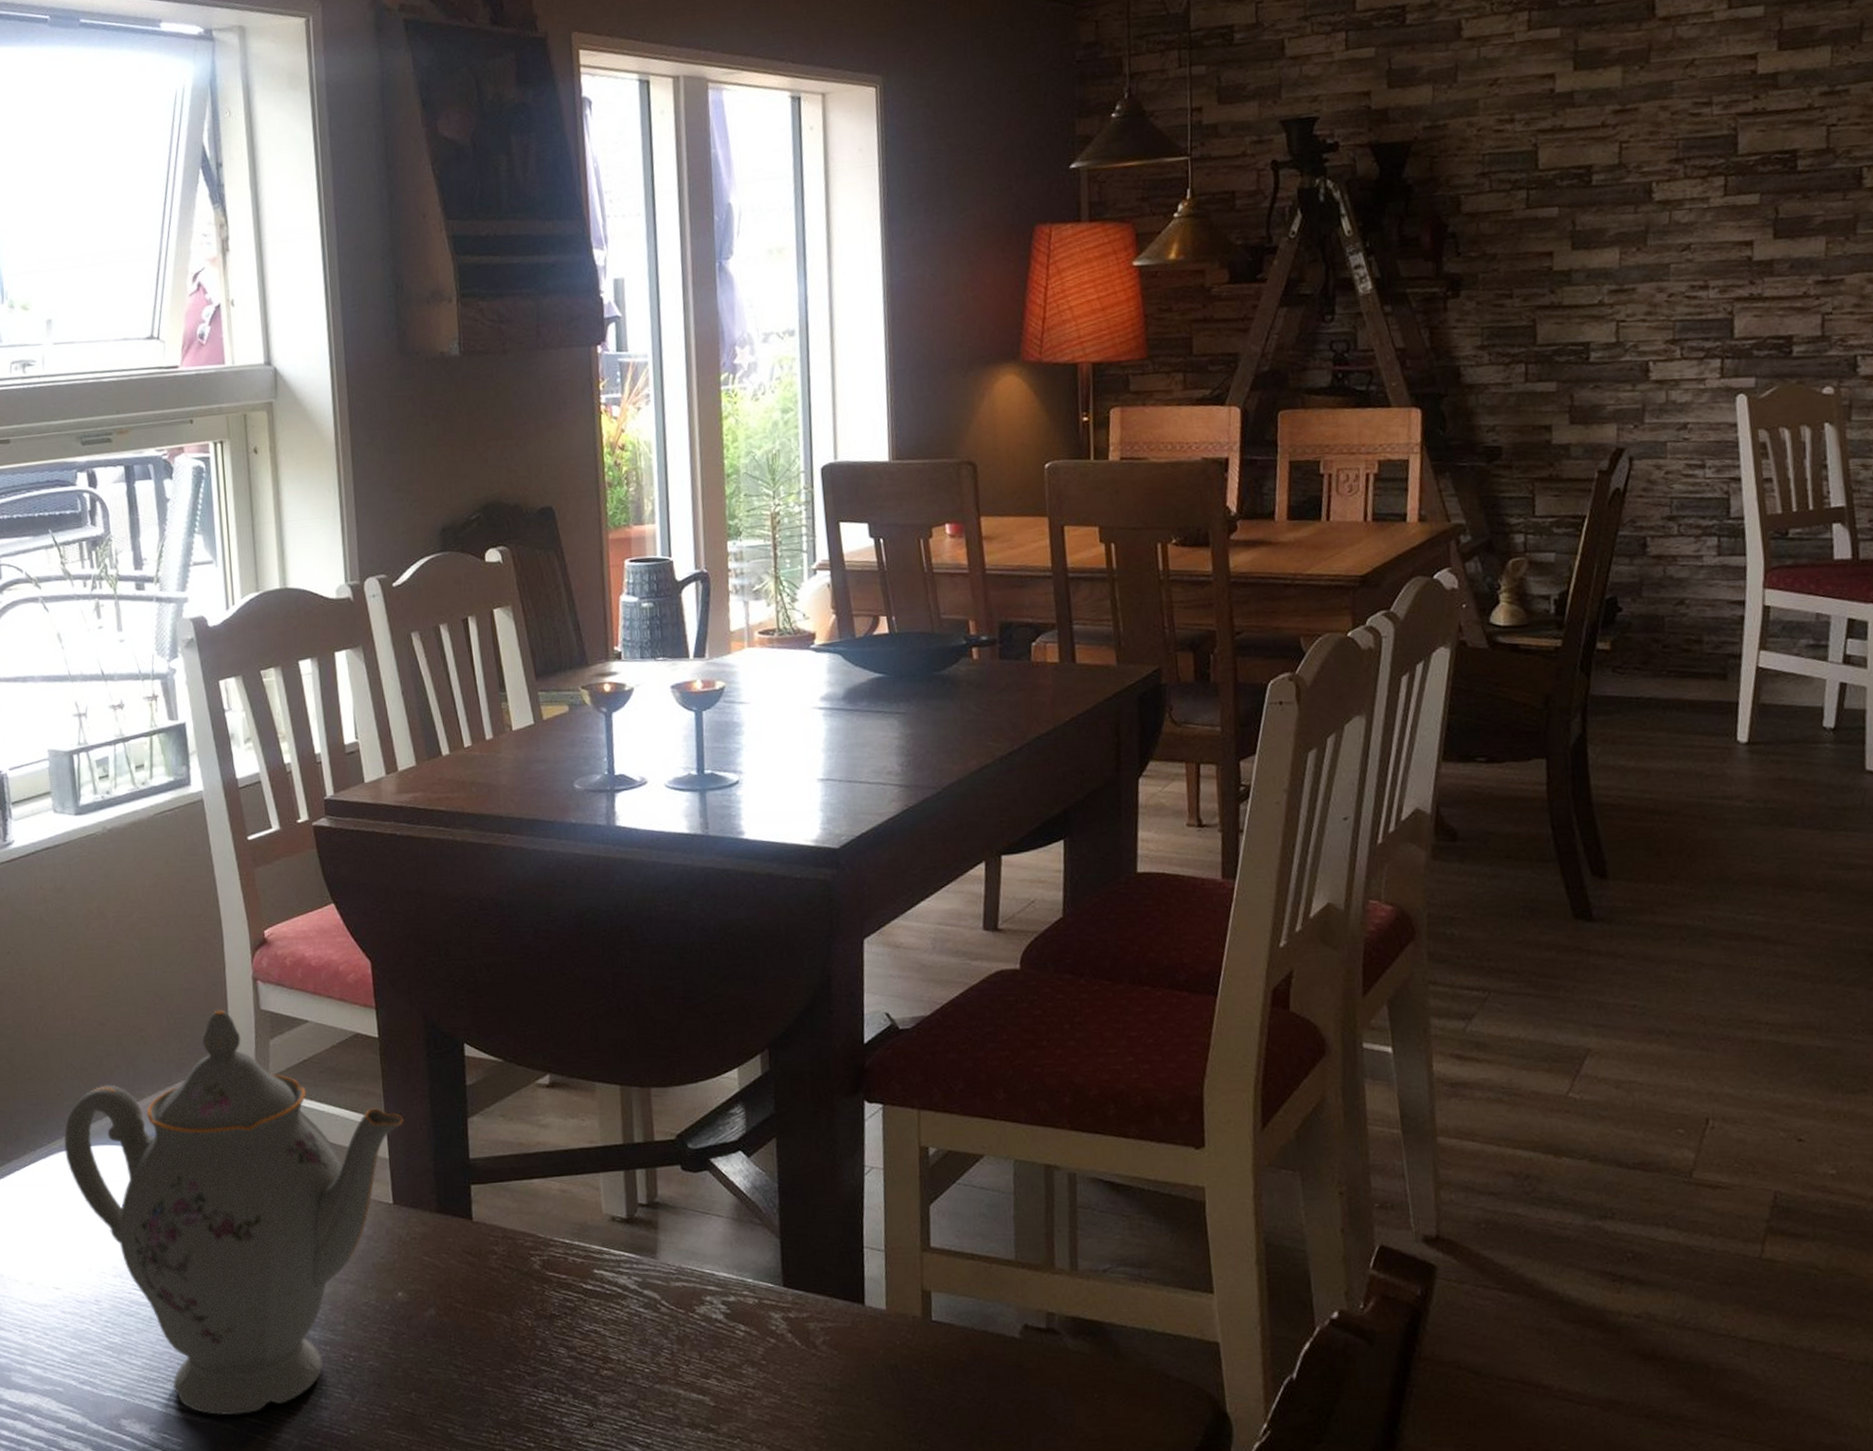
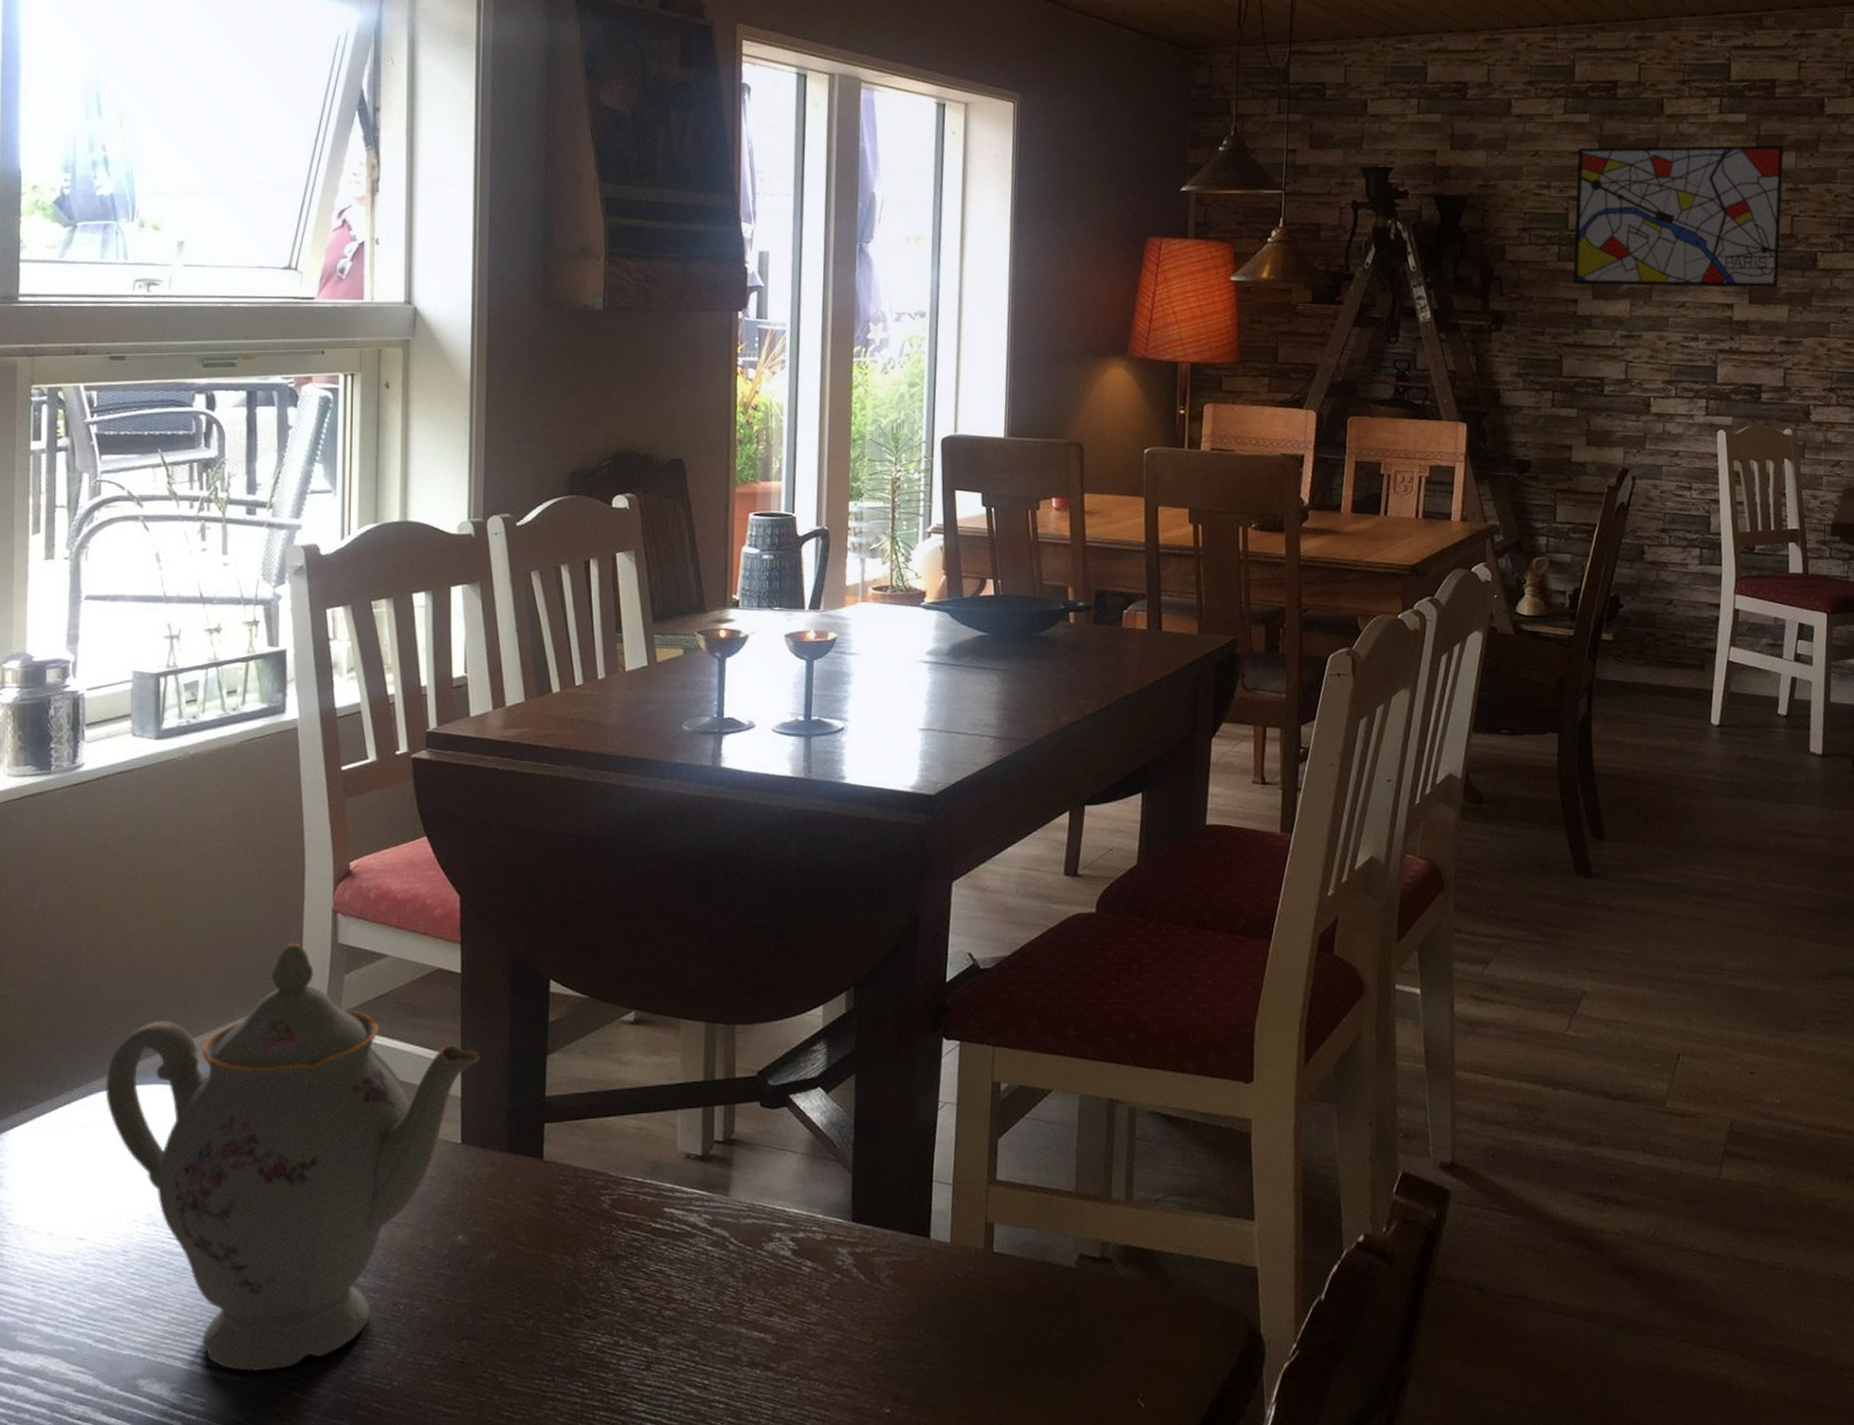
wall art: none [1546,39,1816,235] -> present [1573,145,1784,289]

